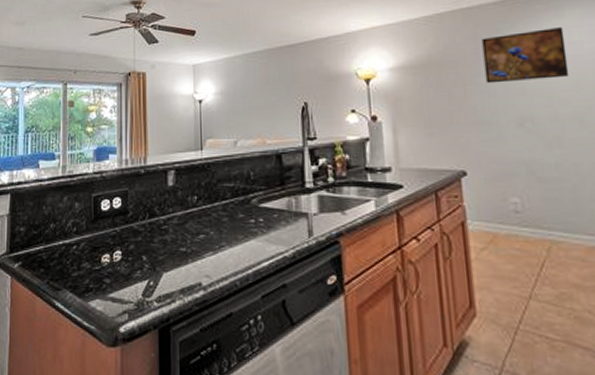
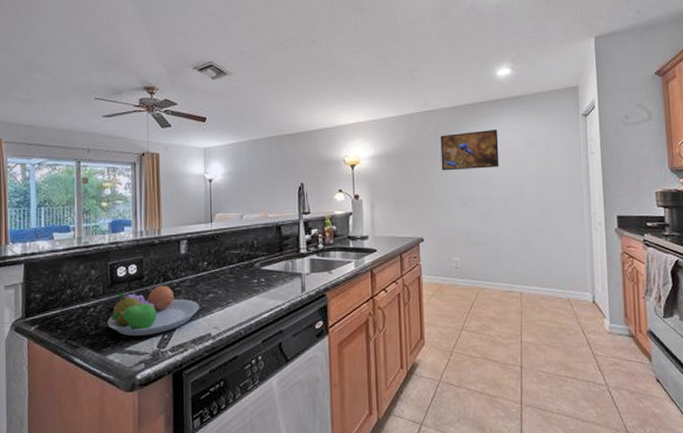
fruit bowl: none [90,221,188,282] -> present [107,284,199,337]

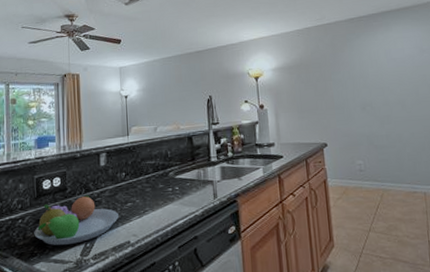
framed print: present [440,130,500,171] -> none [337,38,395,79]

